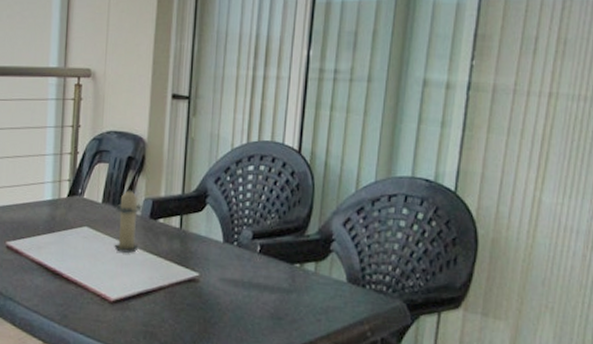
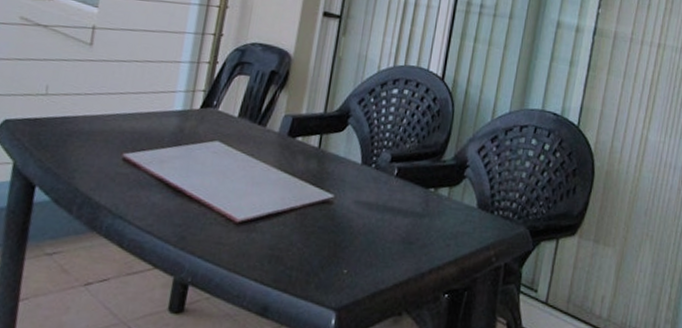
candle: present [114,189,143,254] -> none [246,104,282,172]

